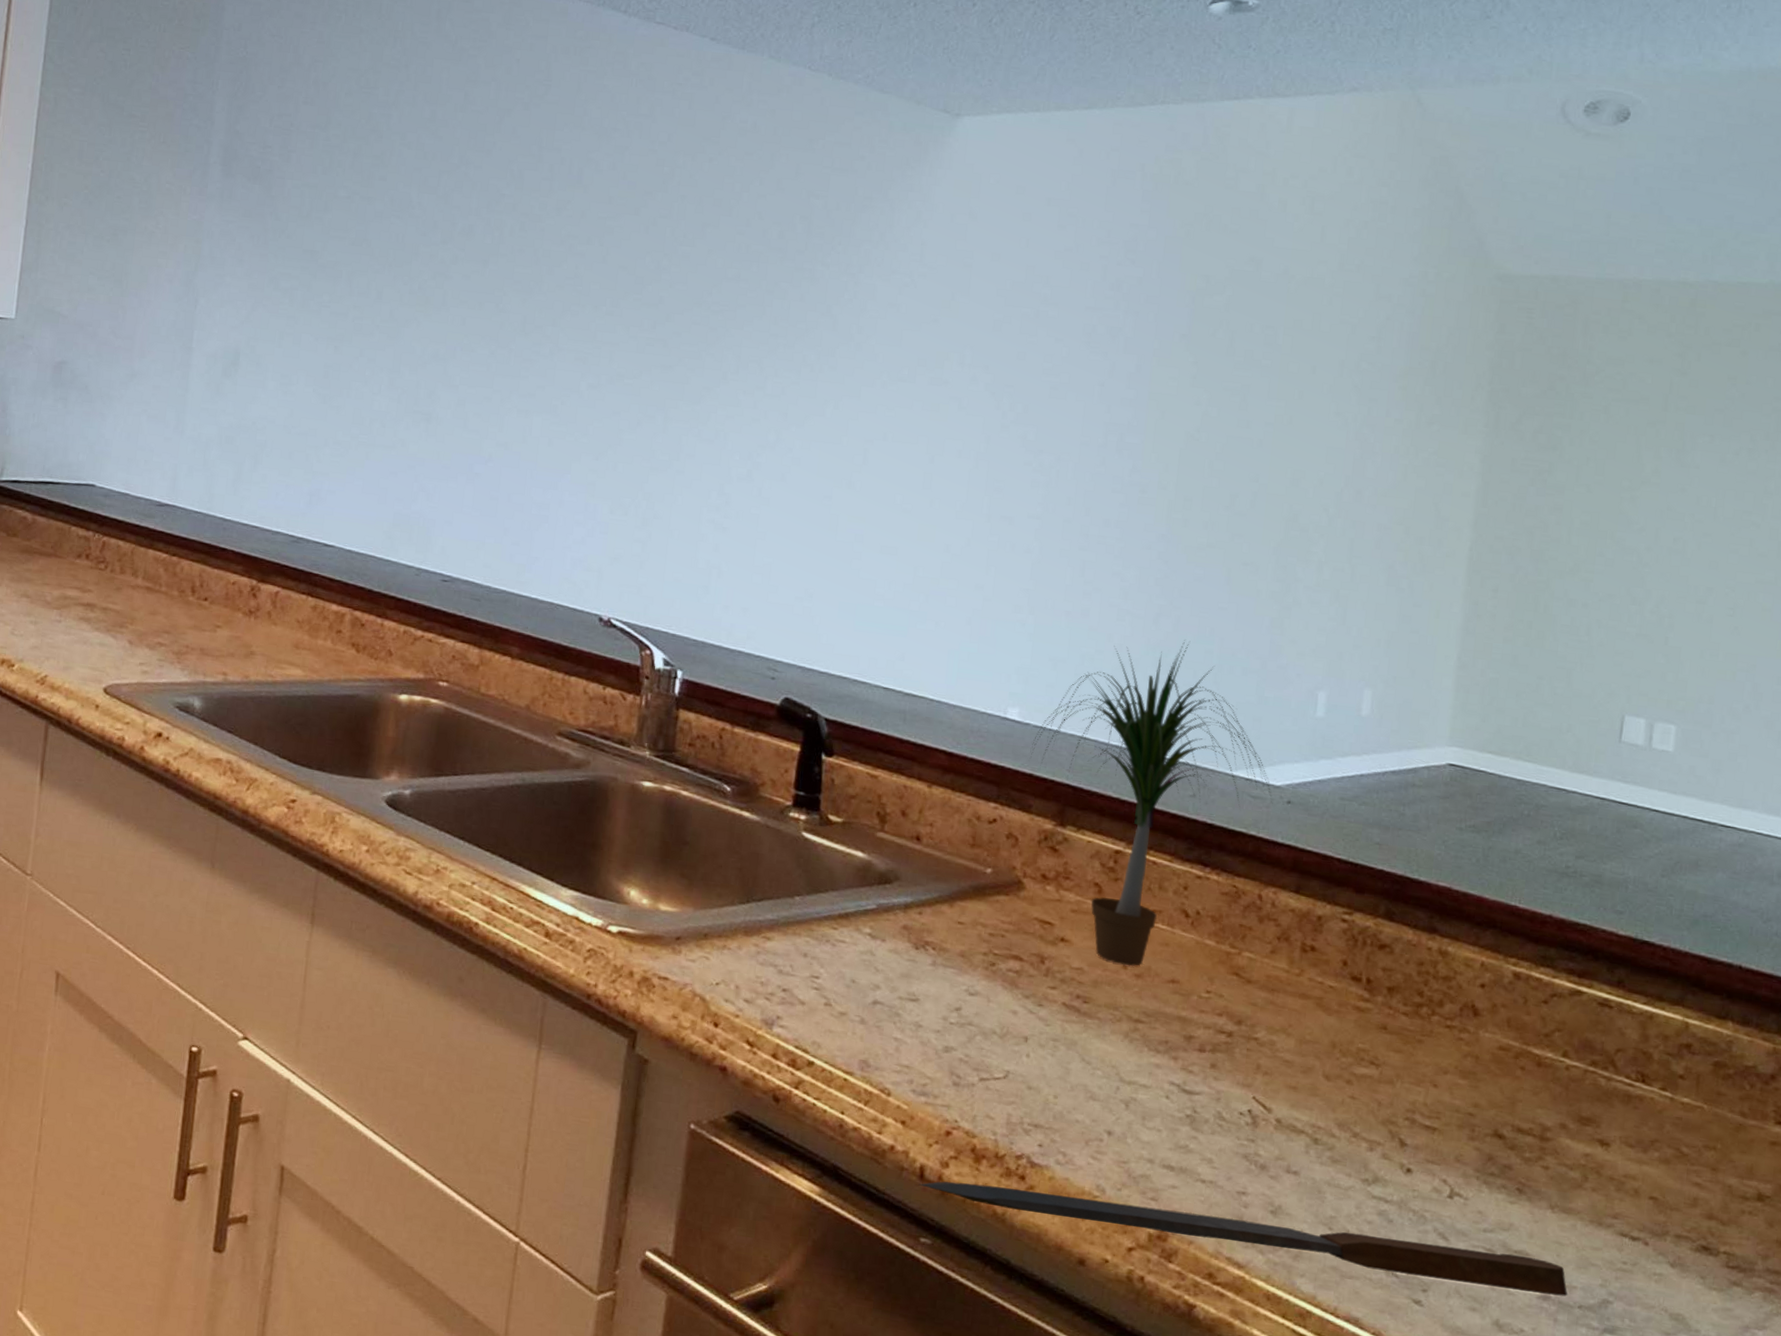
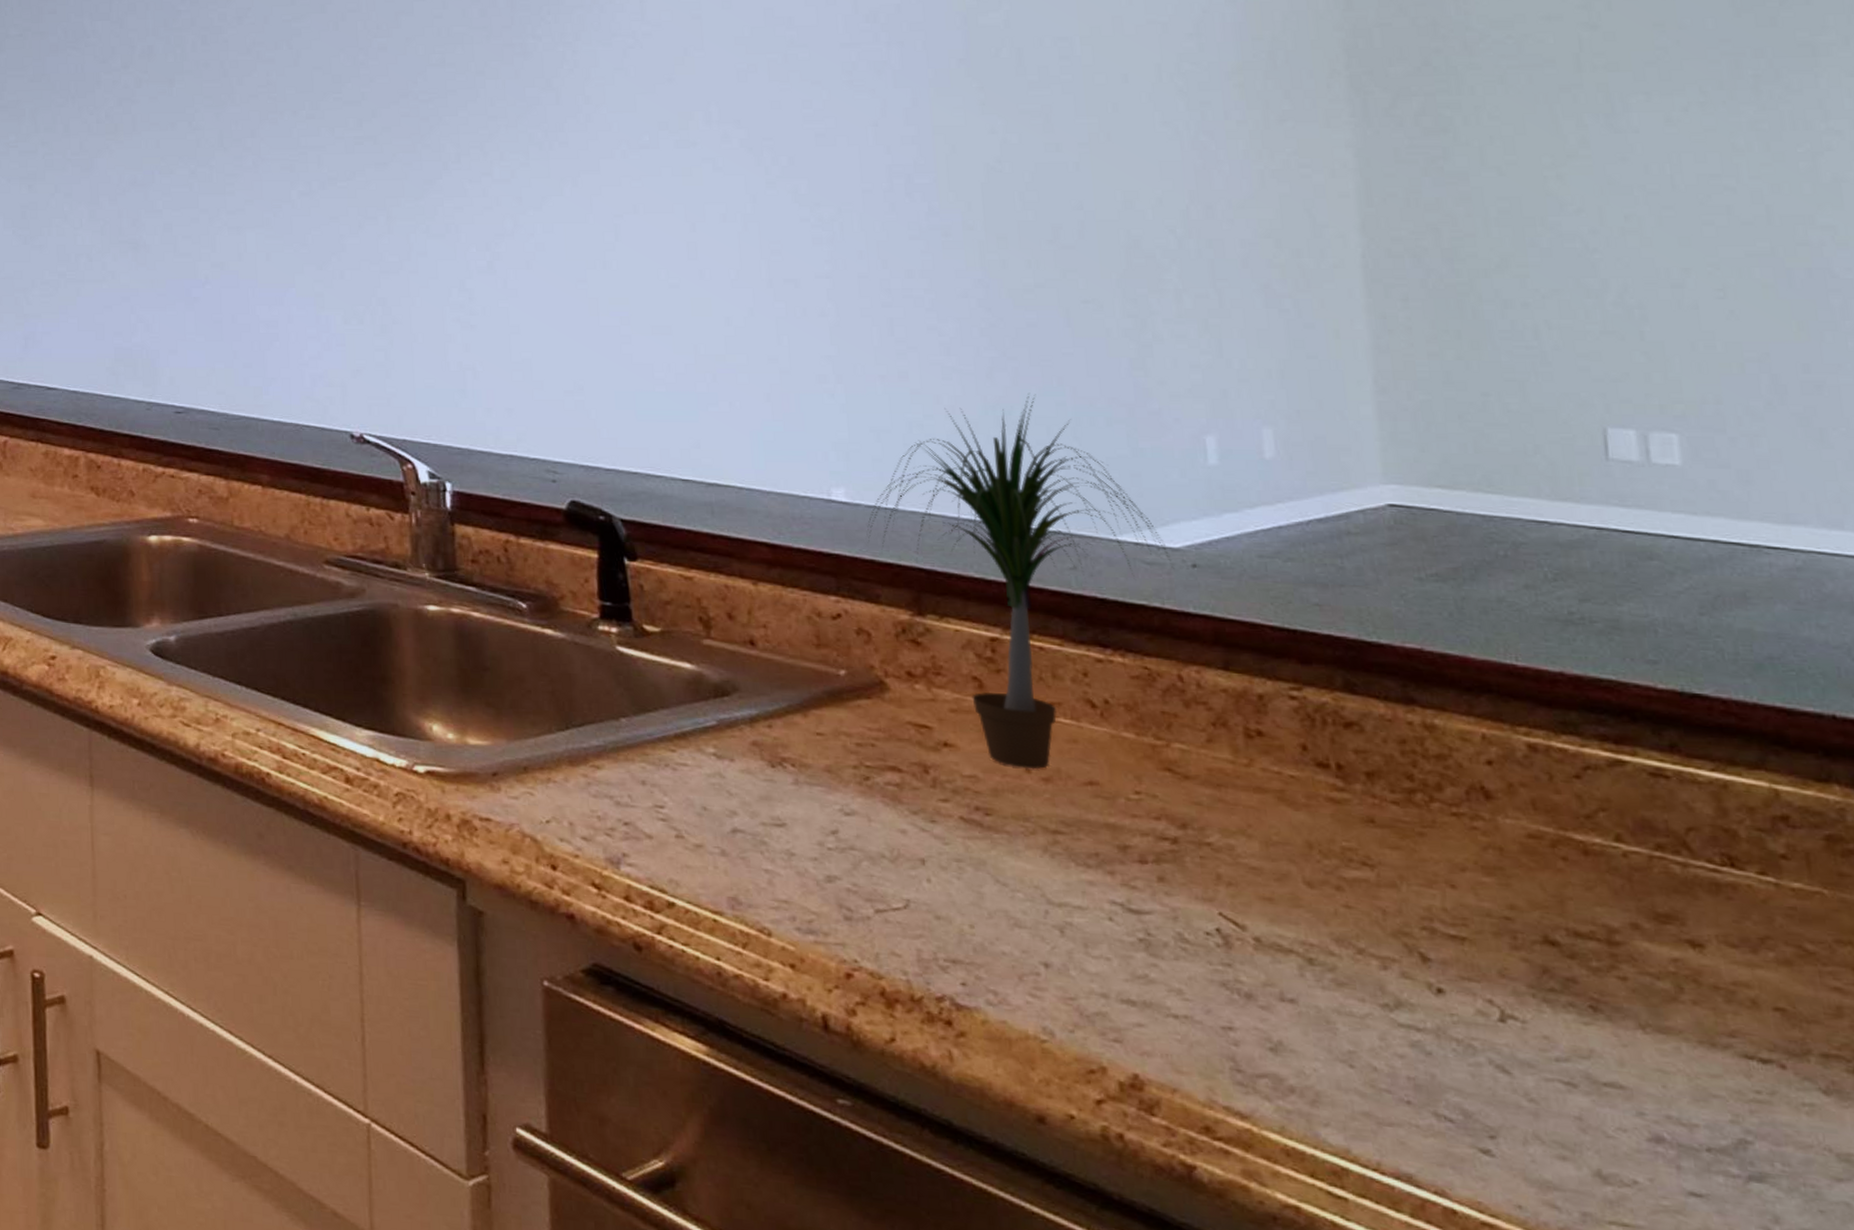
kitchen knife: present [918,1181,1568,1297] -> none [823,1031,1689,1138]

